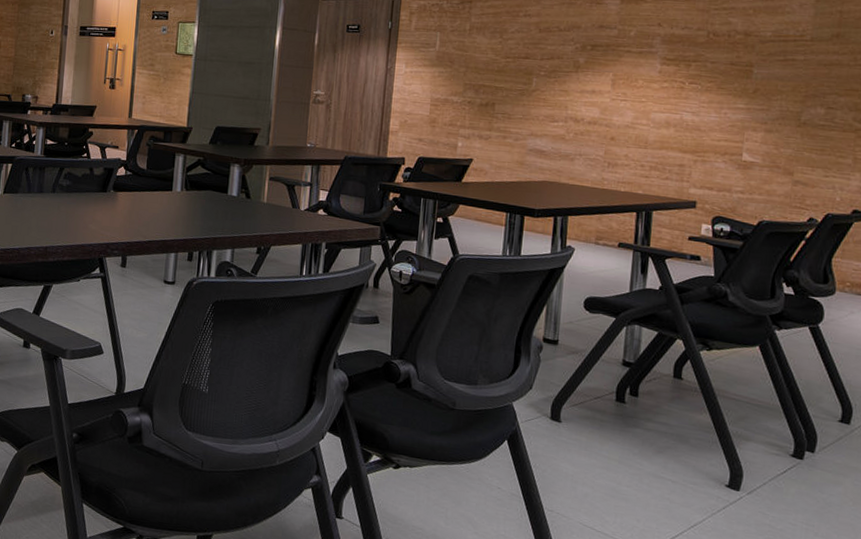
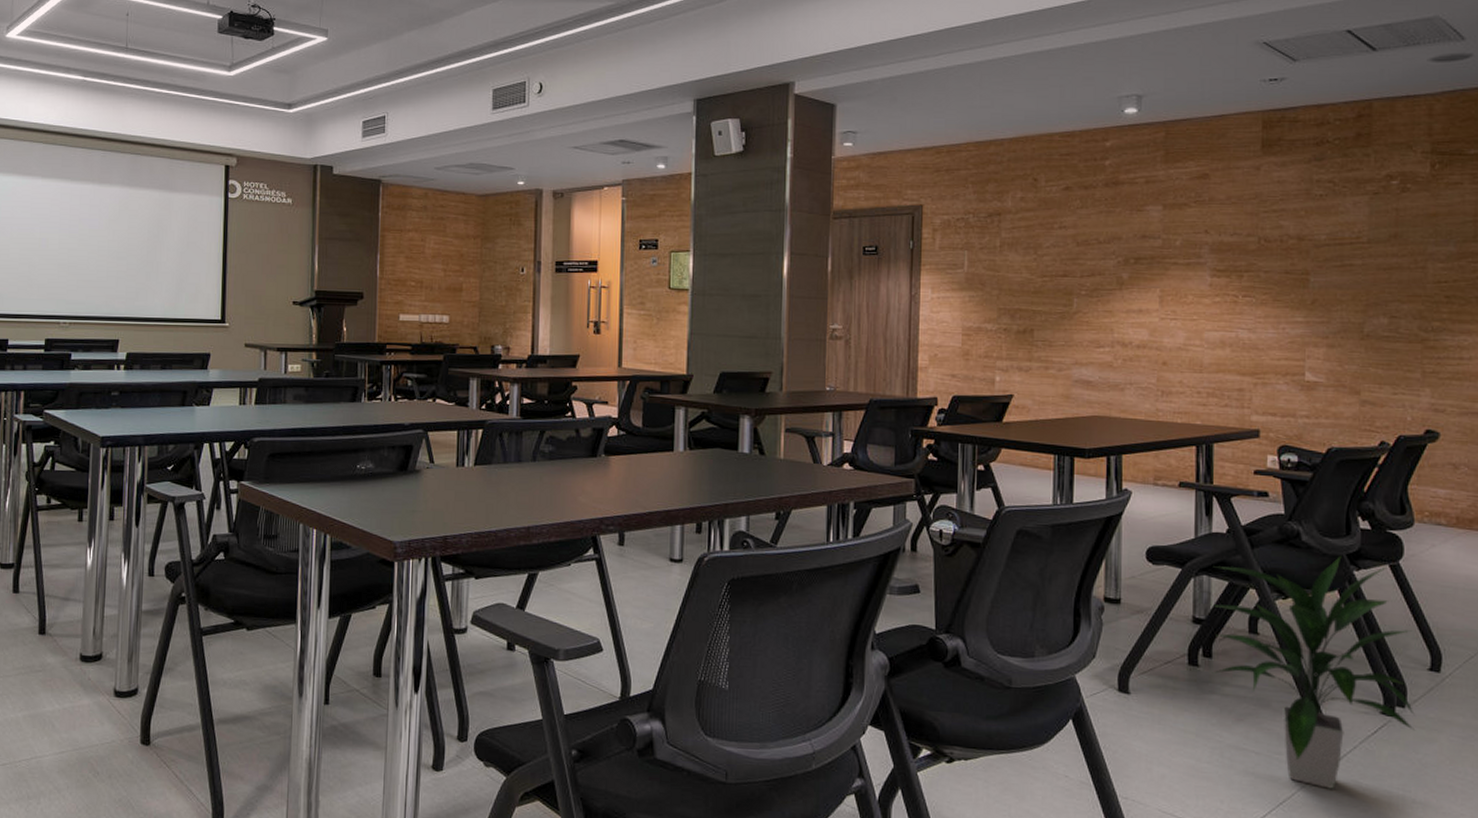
indoor plant: none [637,317,826,518] -> present [1210,557,1415,789]

